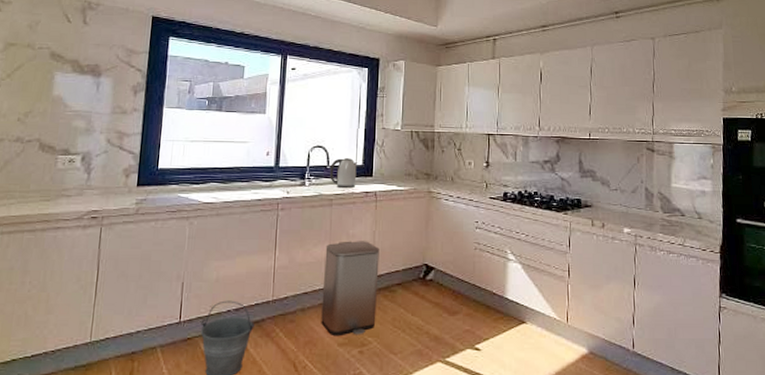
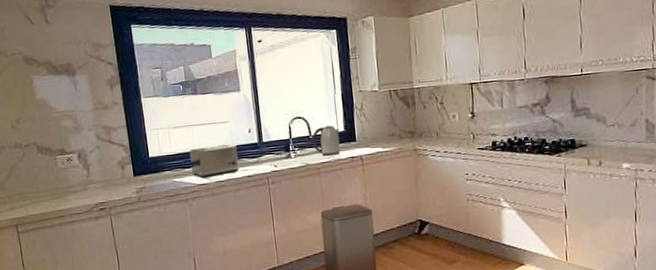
toaster: none [199,164,252,197] -> present [189,144,239,179]

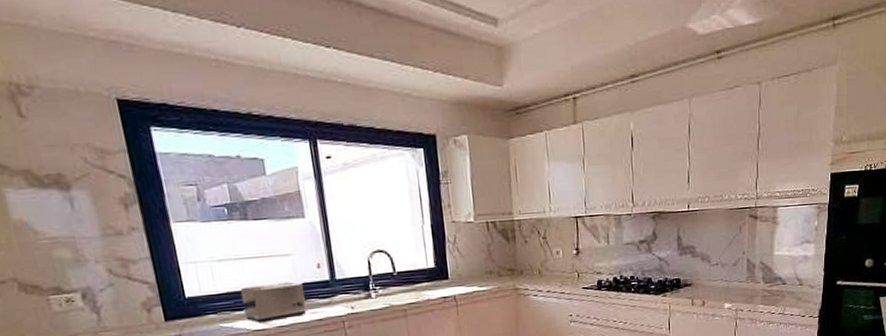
kettle: present [313,126,341,157] -> none [397,261,431,297]

